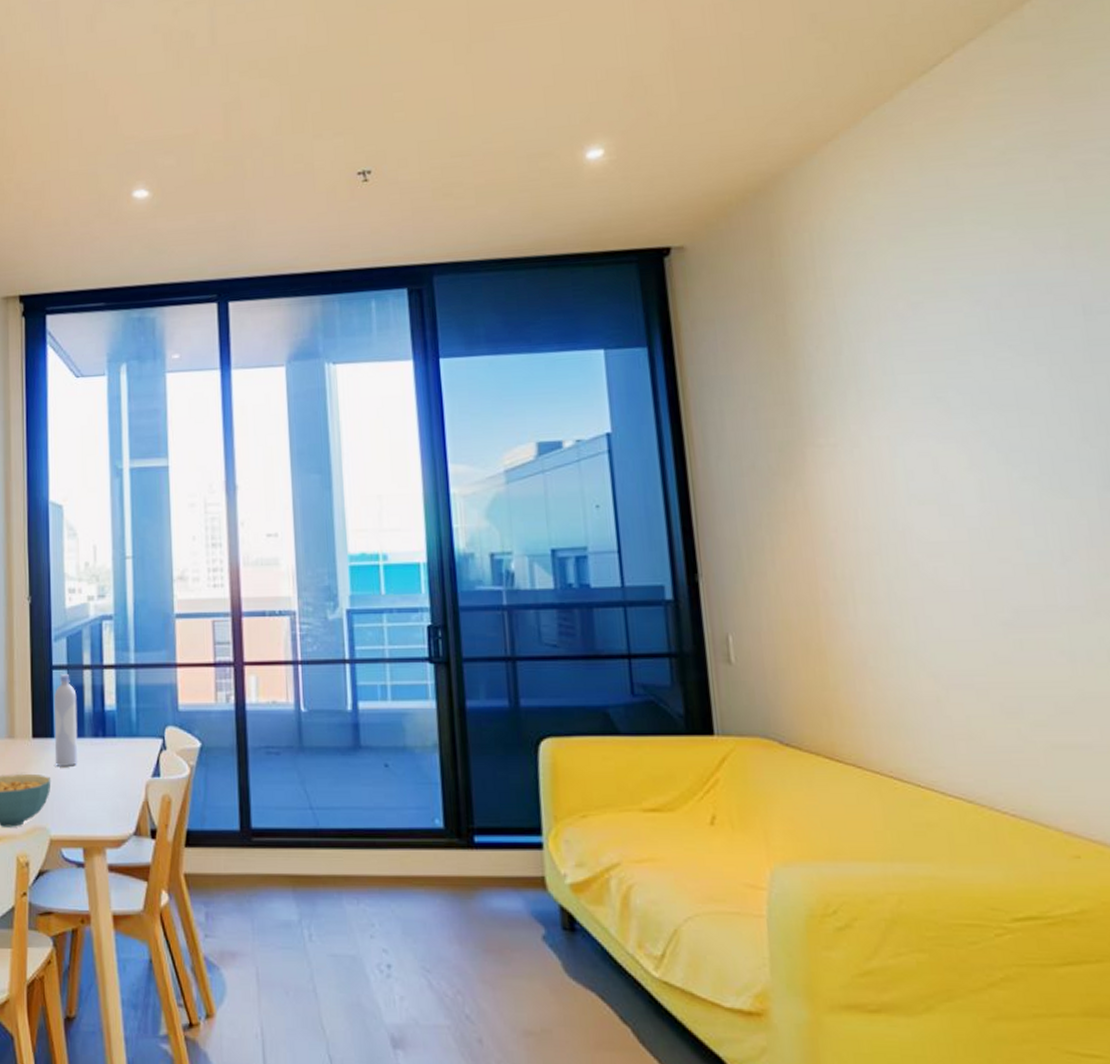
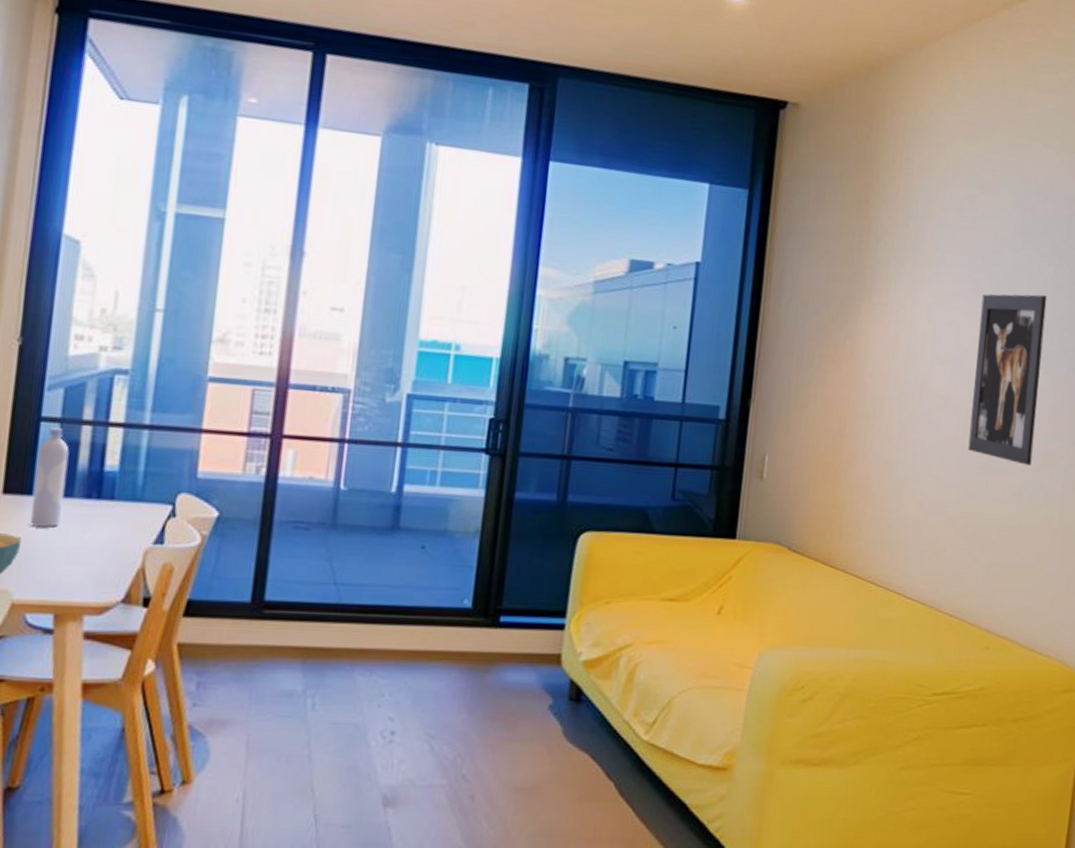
wall art: none [956,403,1079,615] -> present [968,294,1047,465]

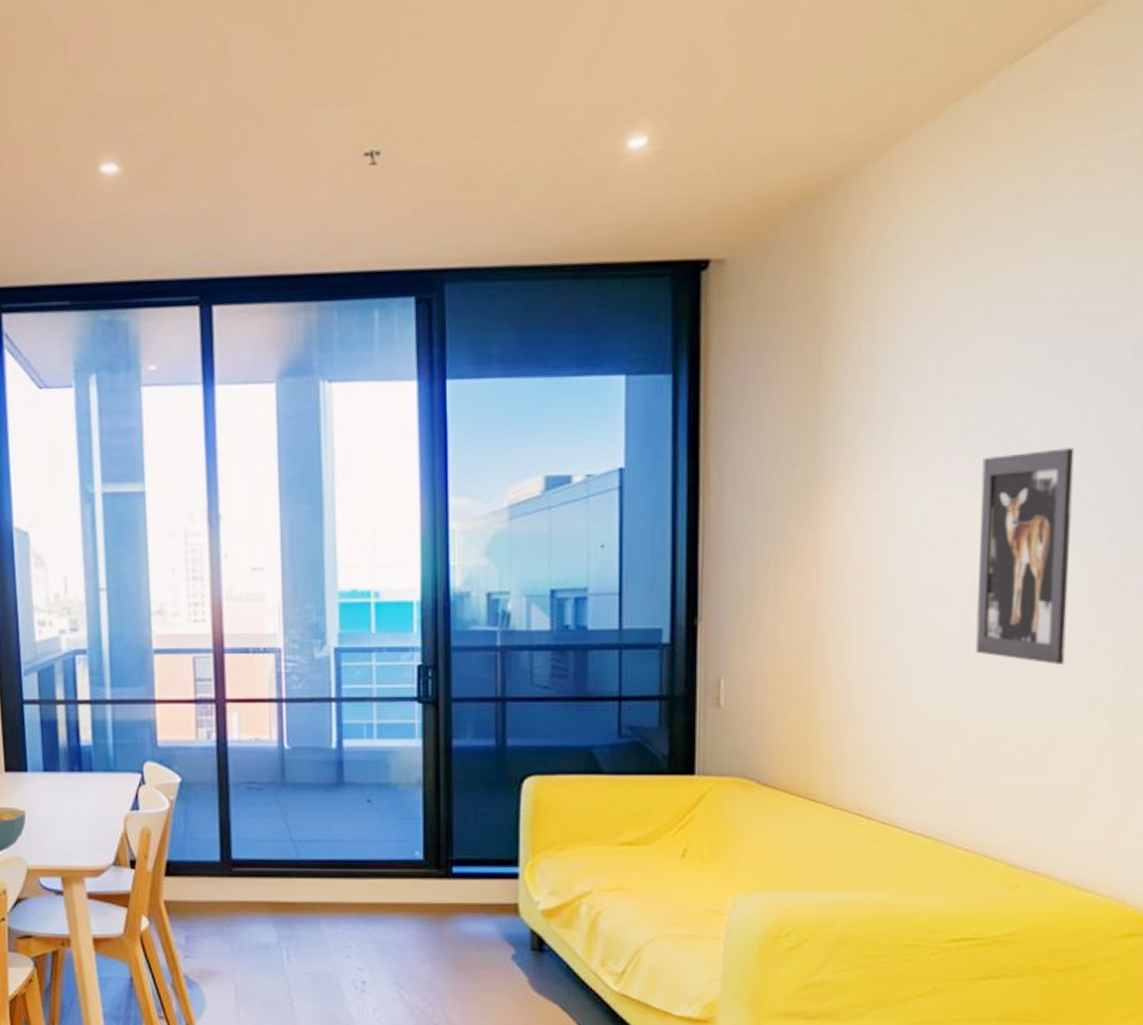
bottle: present [29,426,70,527] -> none [26,708,54,800]

